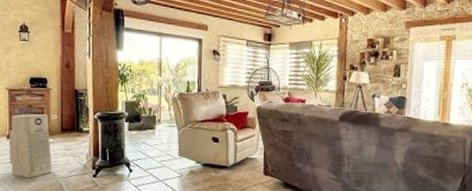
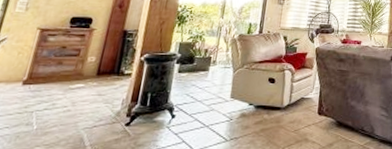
air purifier: present [8,113,53,178] -> none [17,55,84,131]

